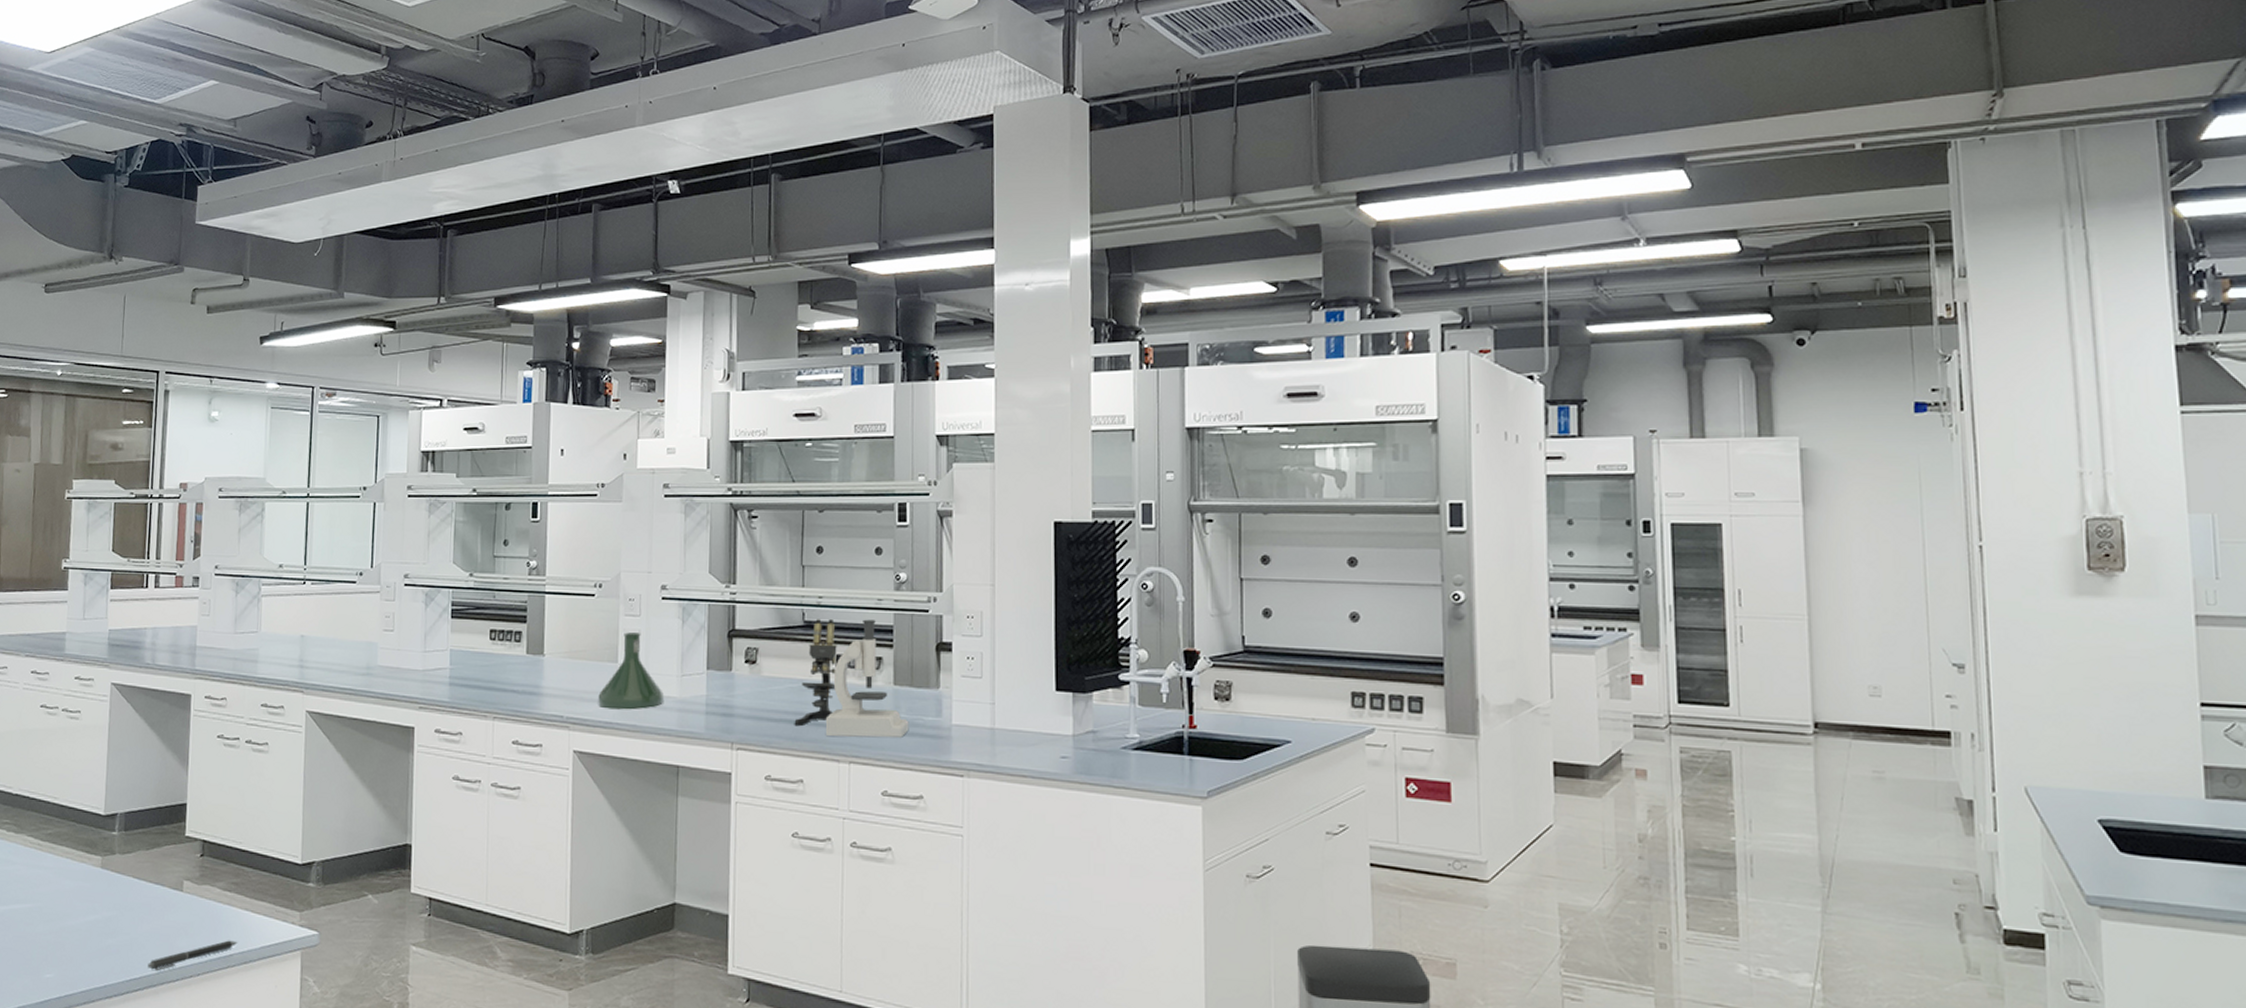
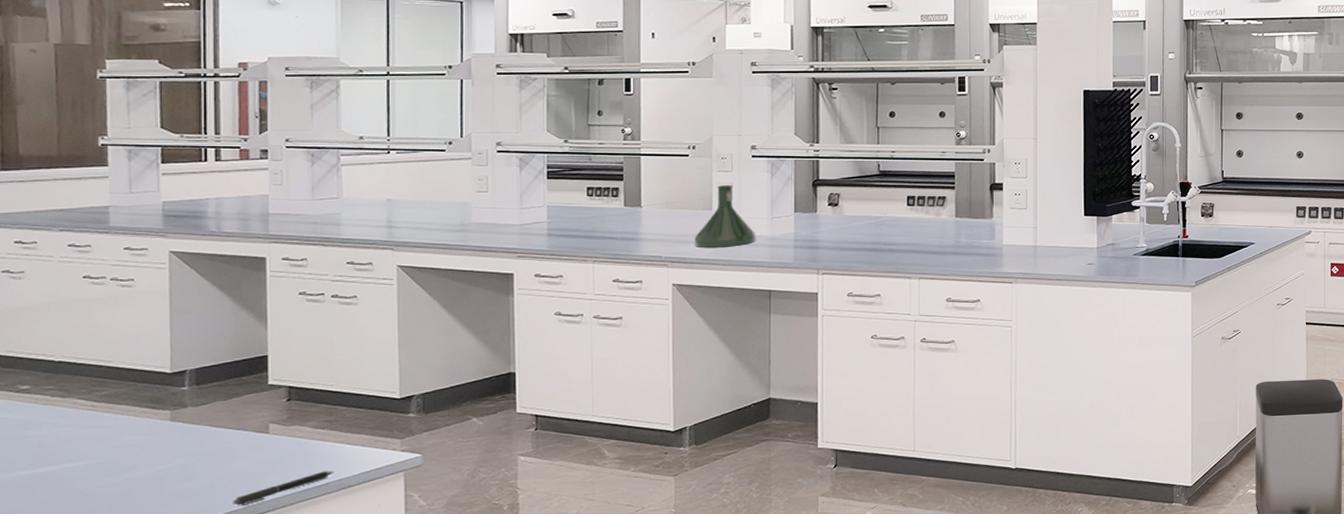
microscope: present [794,619,838,727] -> none [872,169,909,253]
microscope: present [825,619,909,739] -> none [898,168,968,260]

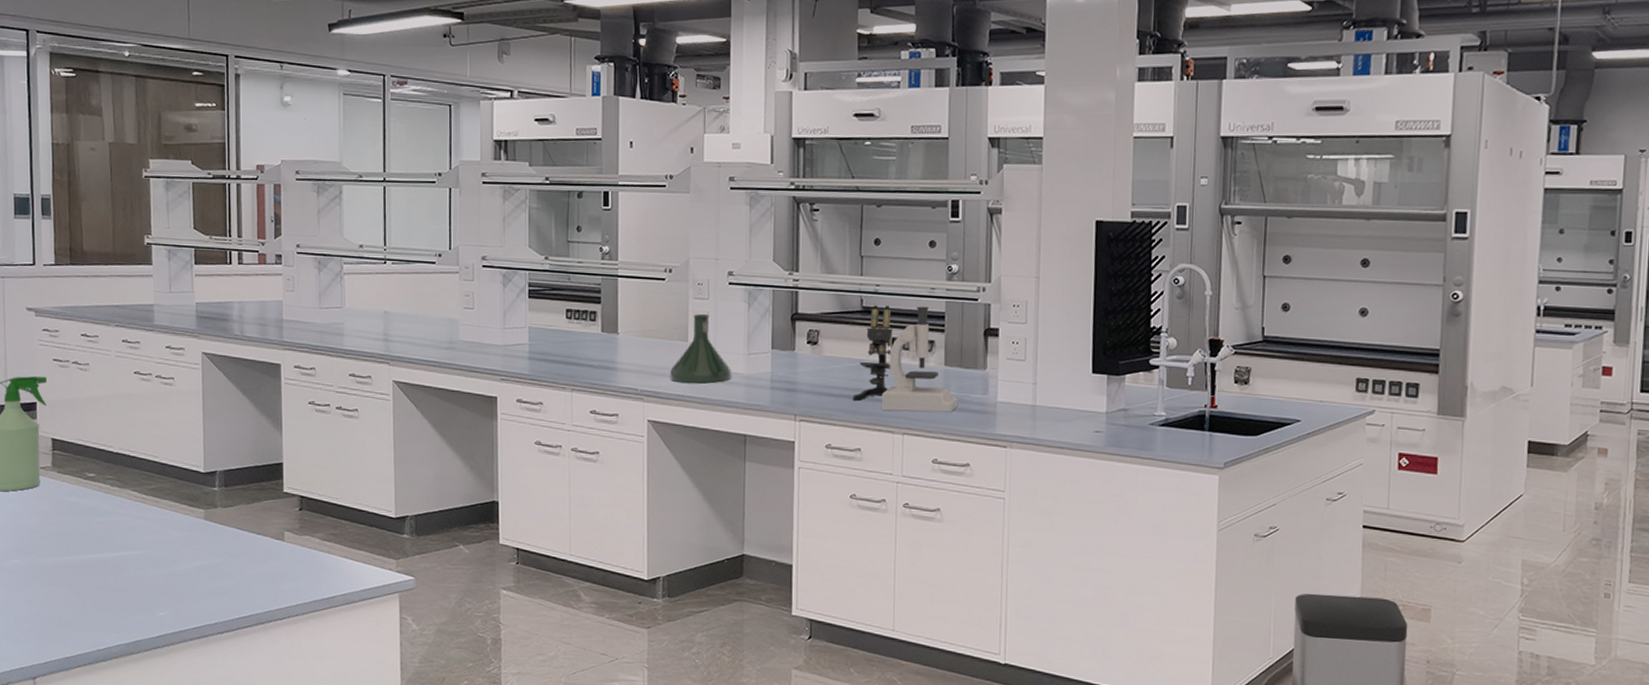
pen: present [233,471,334,507] -> none [255,584,339,611]
microscope: none [872,169,909,253] -> present [852,305,894,402]
microscope: none [898,168,968,260] -> present [881,306,958,413]

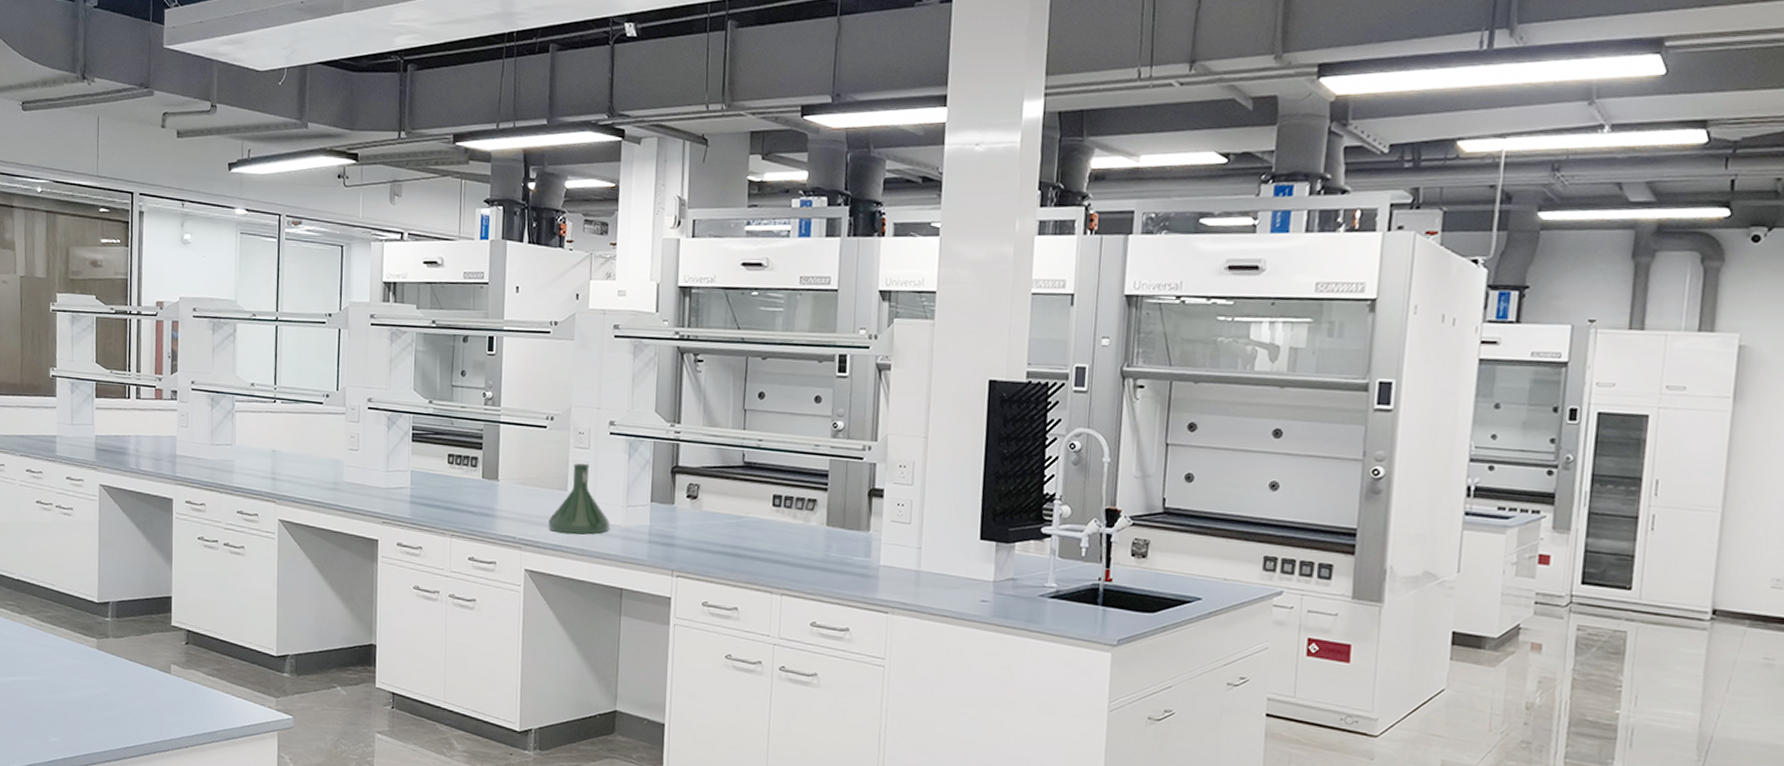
microscope: present [852,305,894,402] -> none [731,460,776,559]
microscope: present [881,306,958,413] -> none [760,463,840,575]

